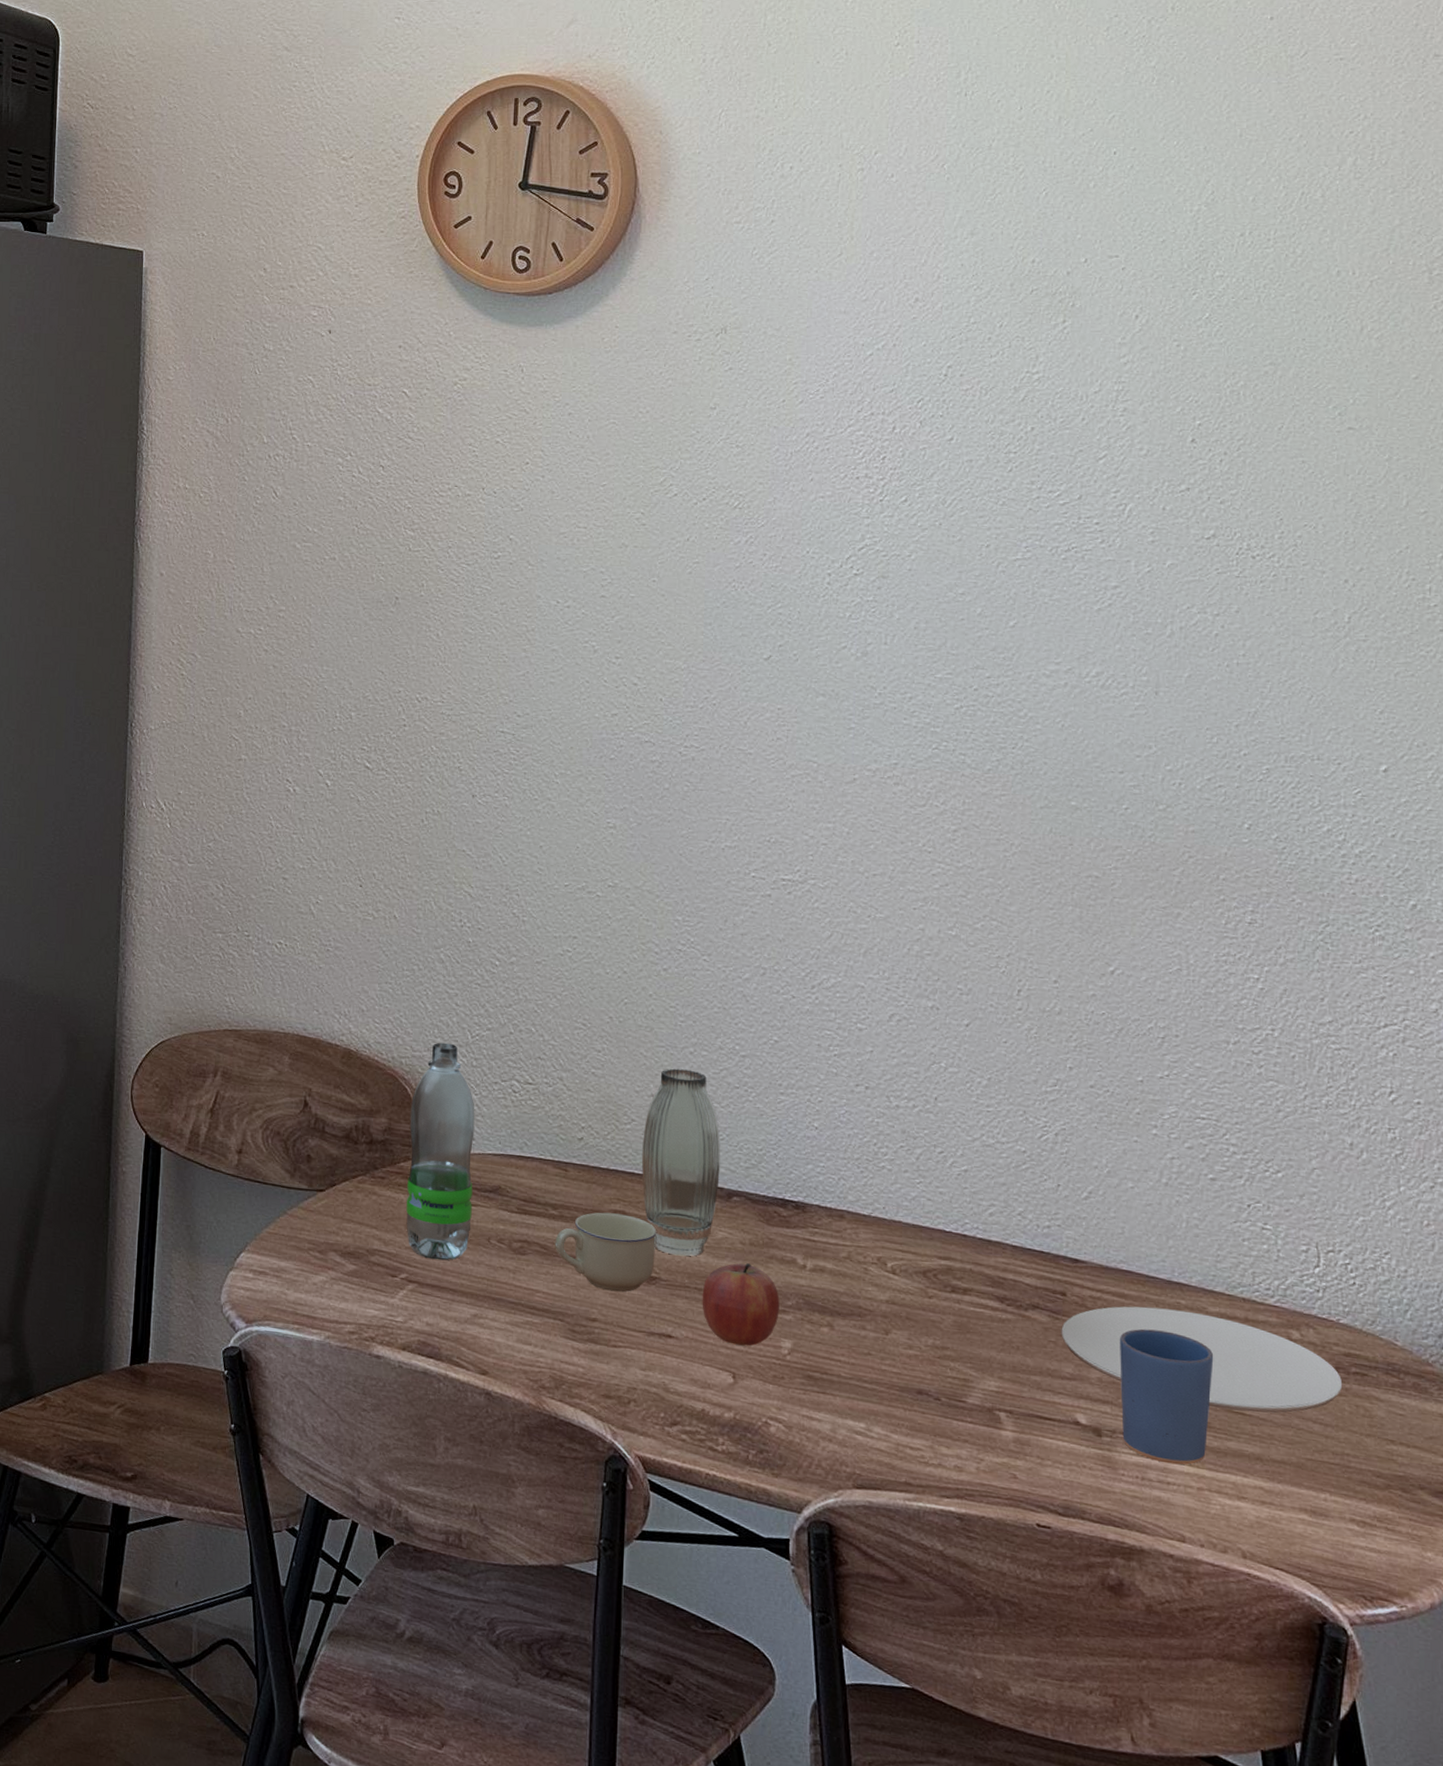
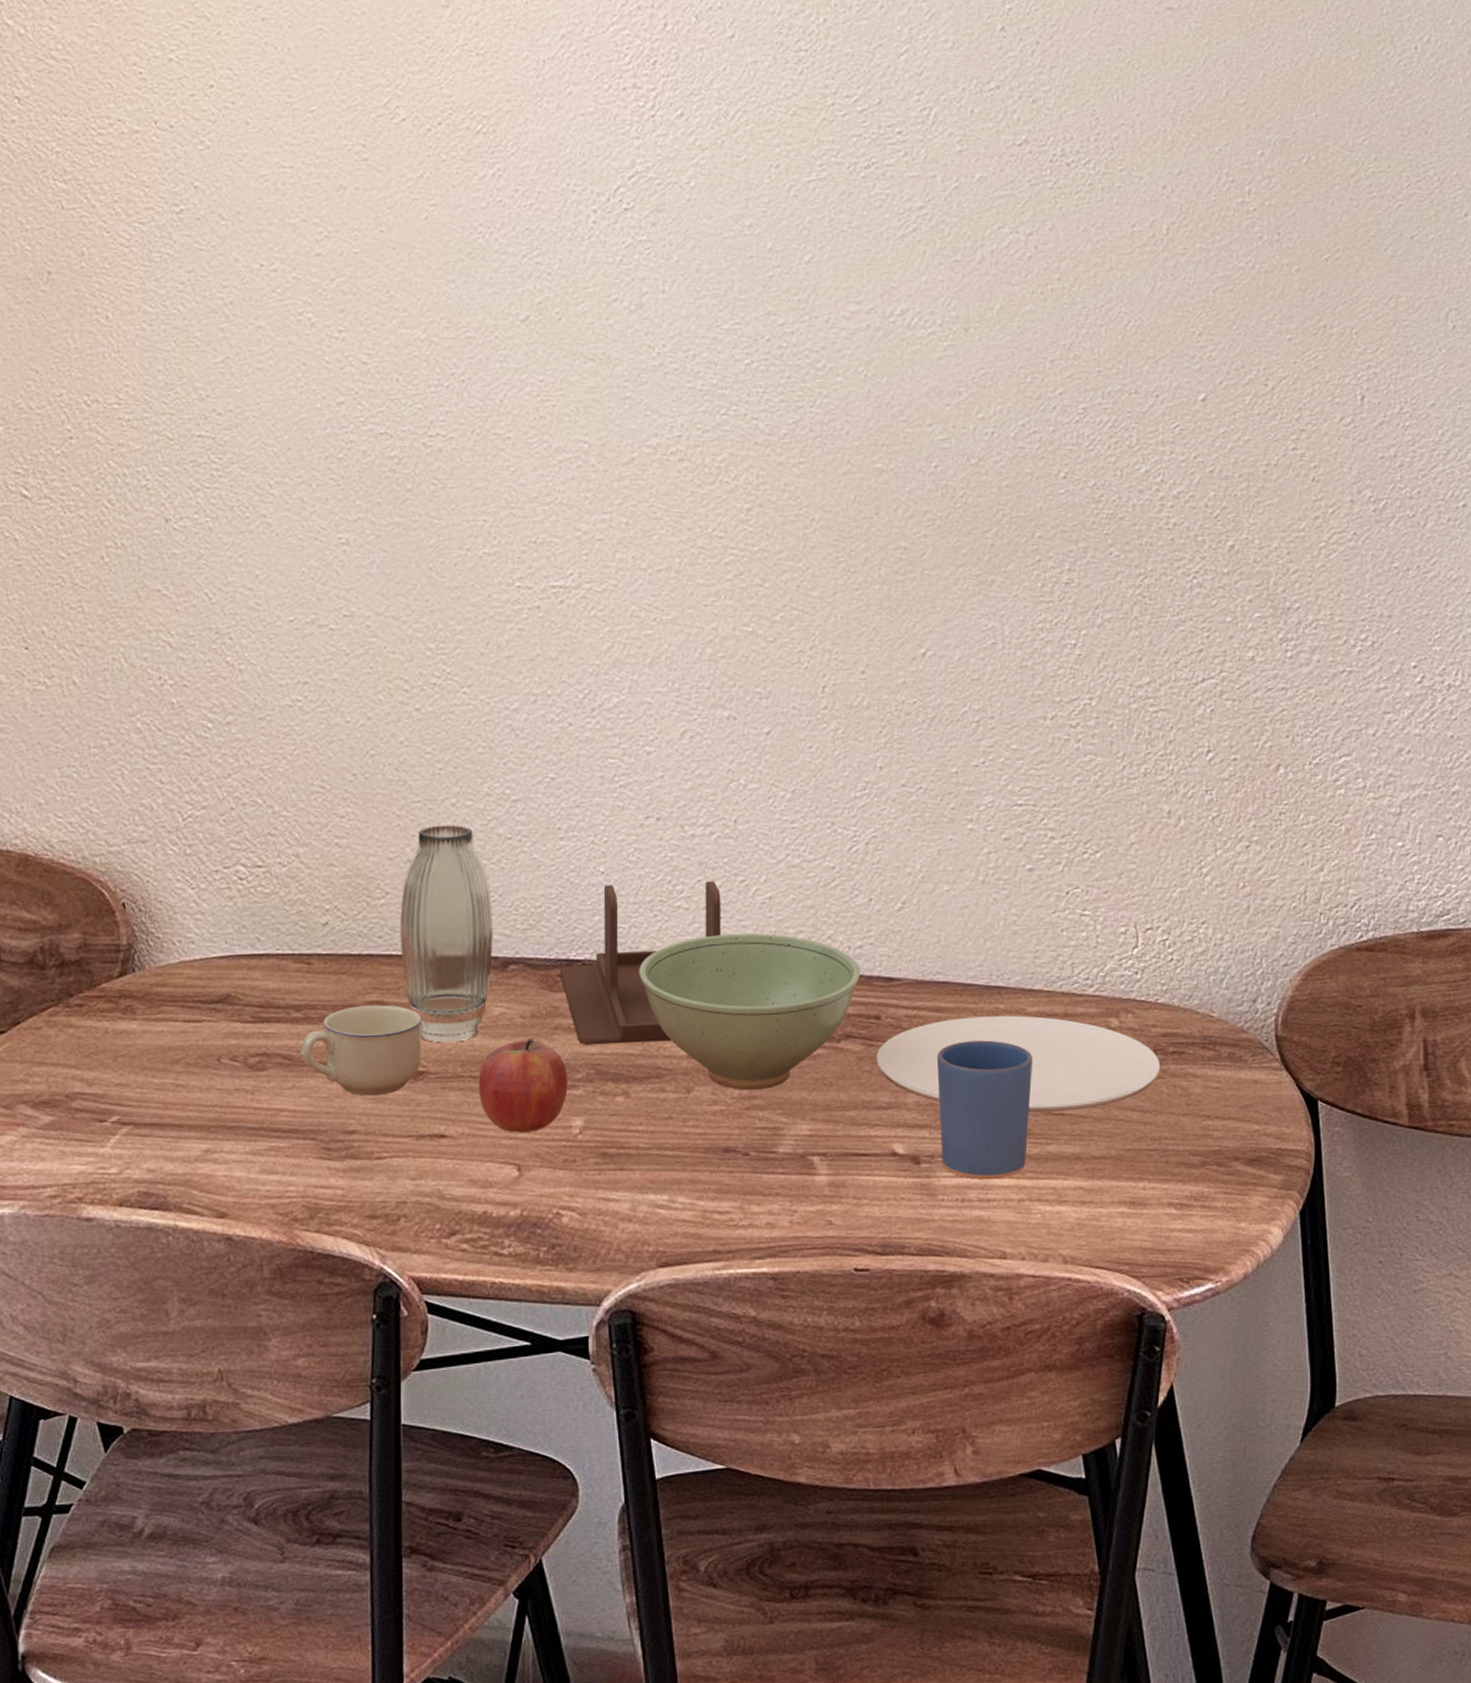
bottle: present [406,1042,475,1261] -> none [110,830,196,1094]
napkin holder: none [776,1139,921,1285] -> present [559,880,721,1045]
bowl: none [845,1196,1048,1343] -> present [639,933,861,1090]

